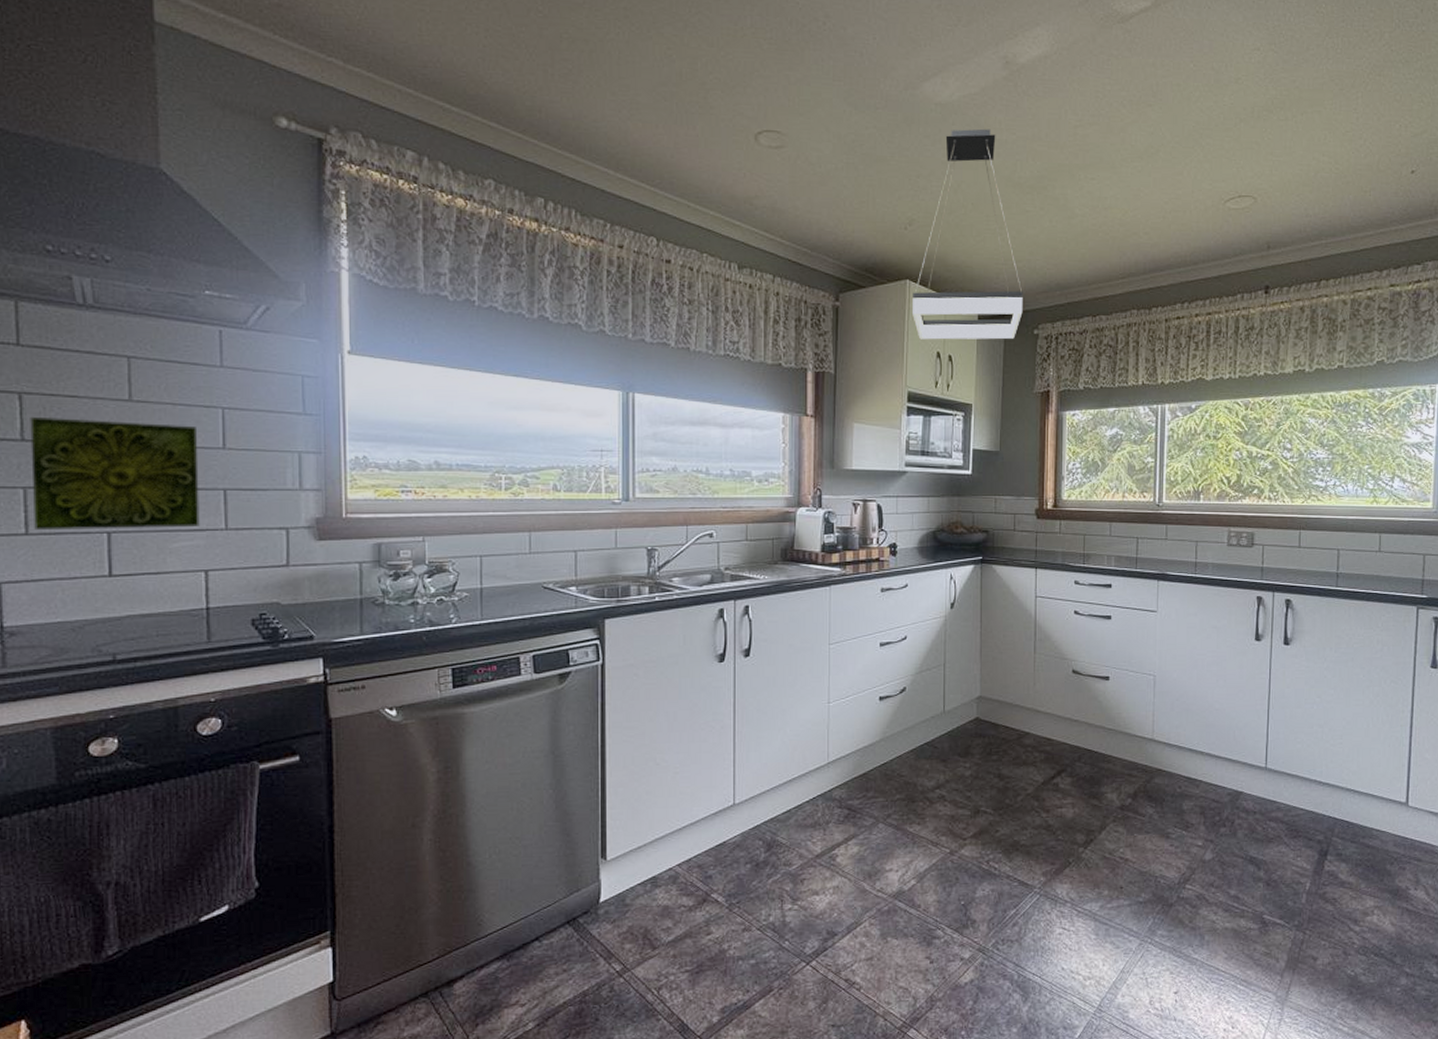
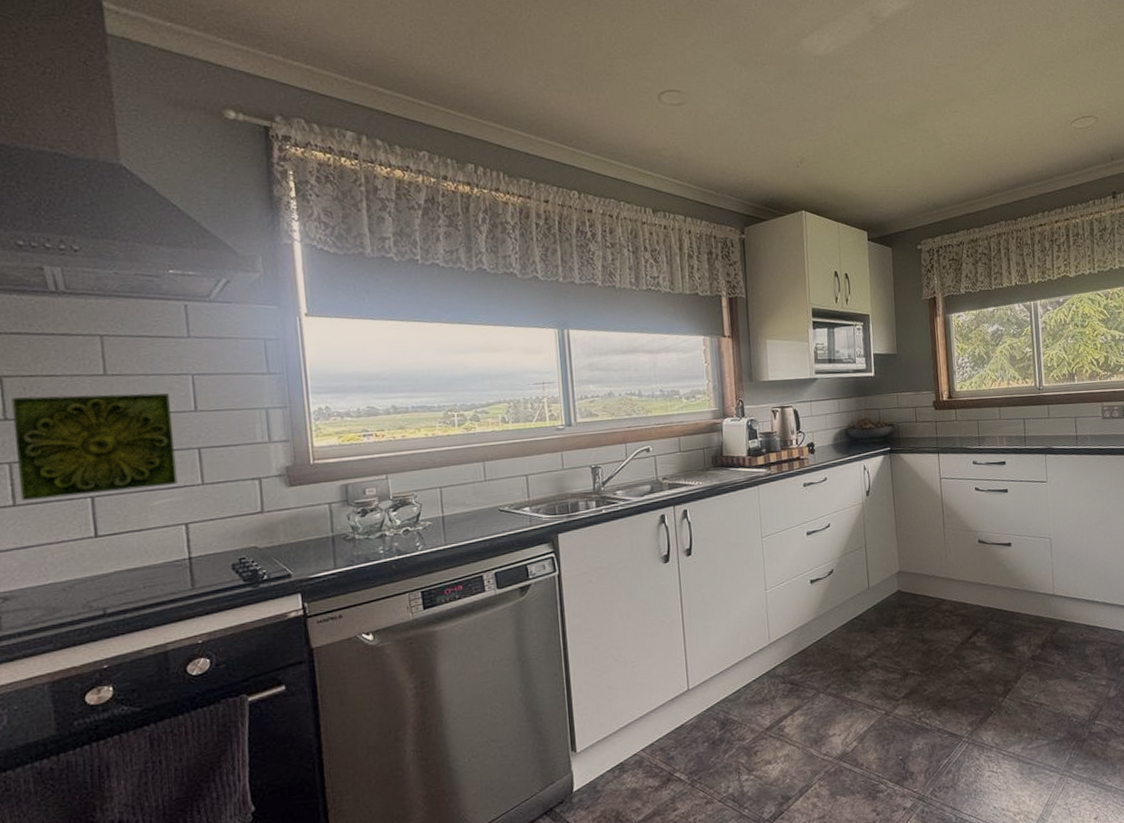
pendant light: present [913,128,1023,340] -> none [809,75,906,262]

